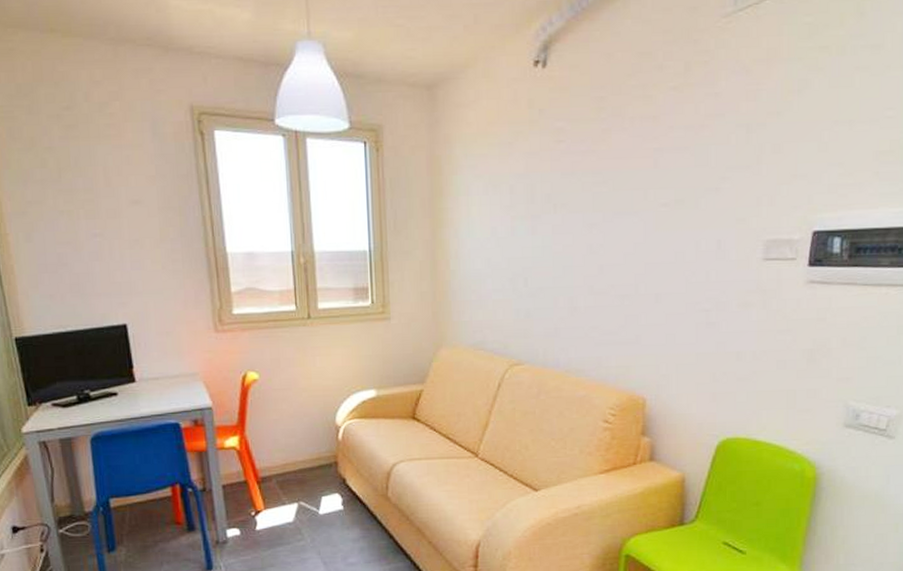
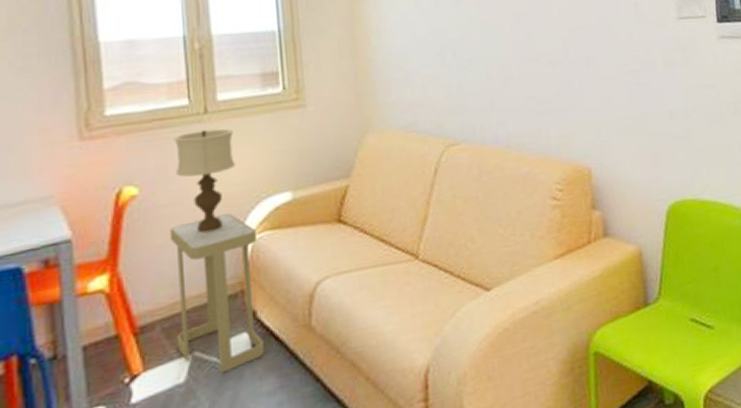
side table: none [282,402,351,520] -> present [169,213,264,374]
table lamp: none [284,332,332,415] -> present [173,128,235,234]

